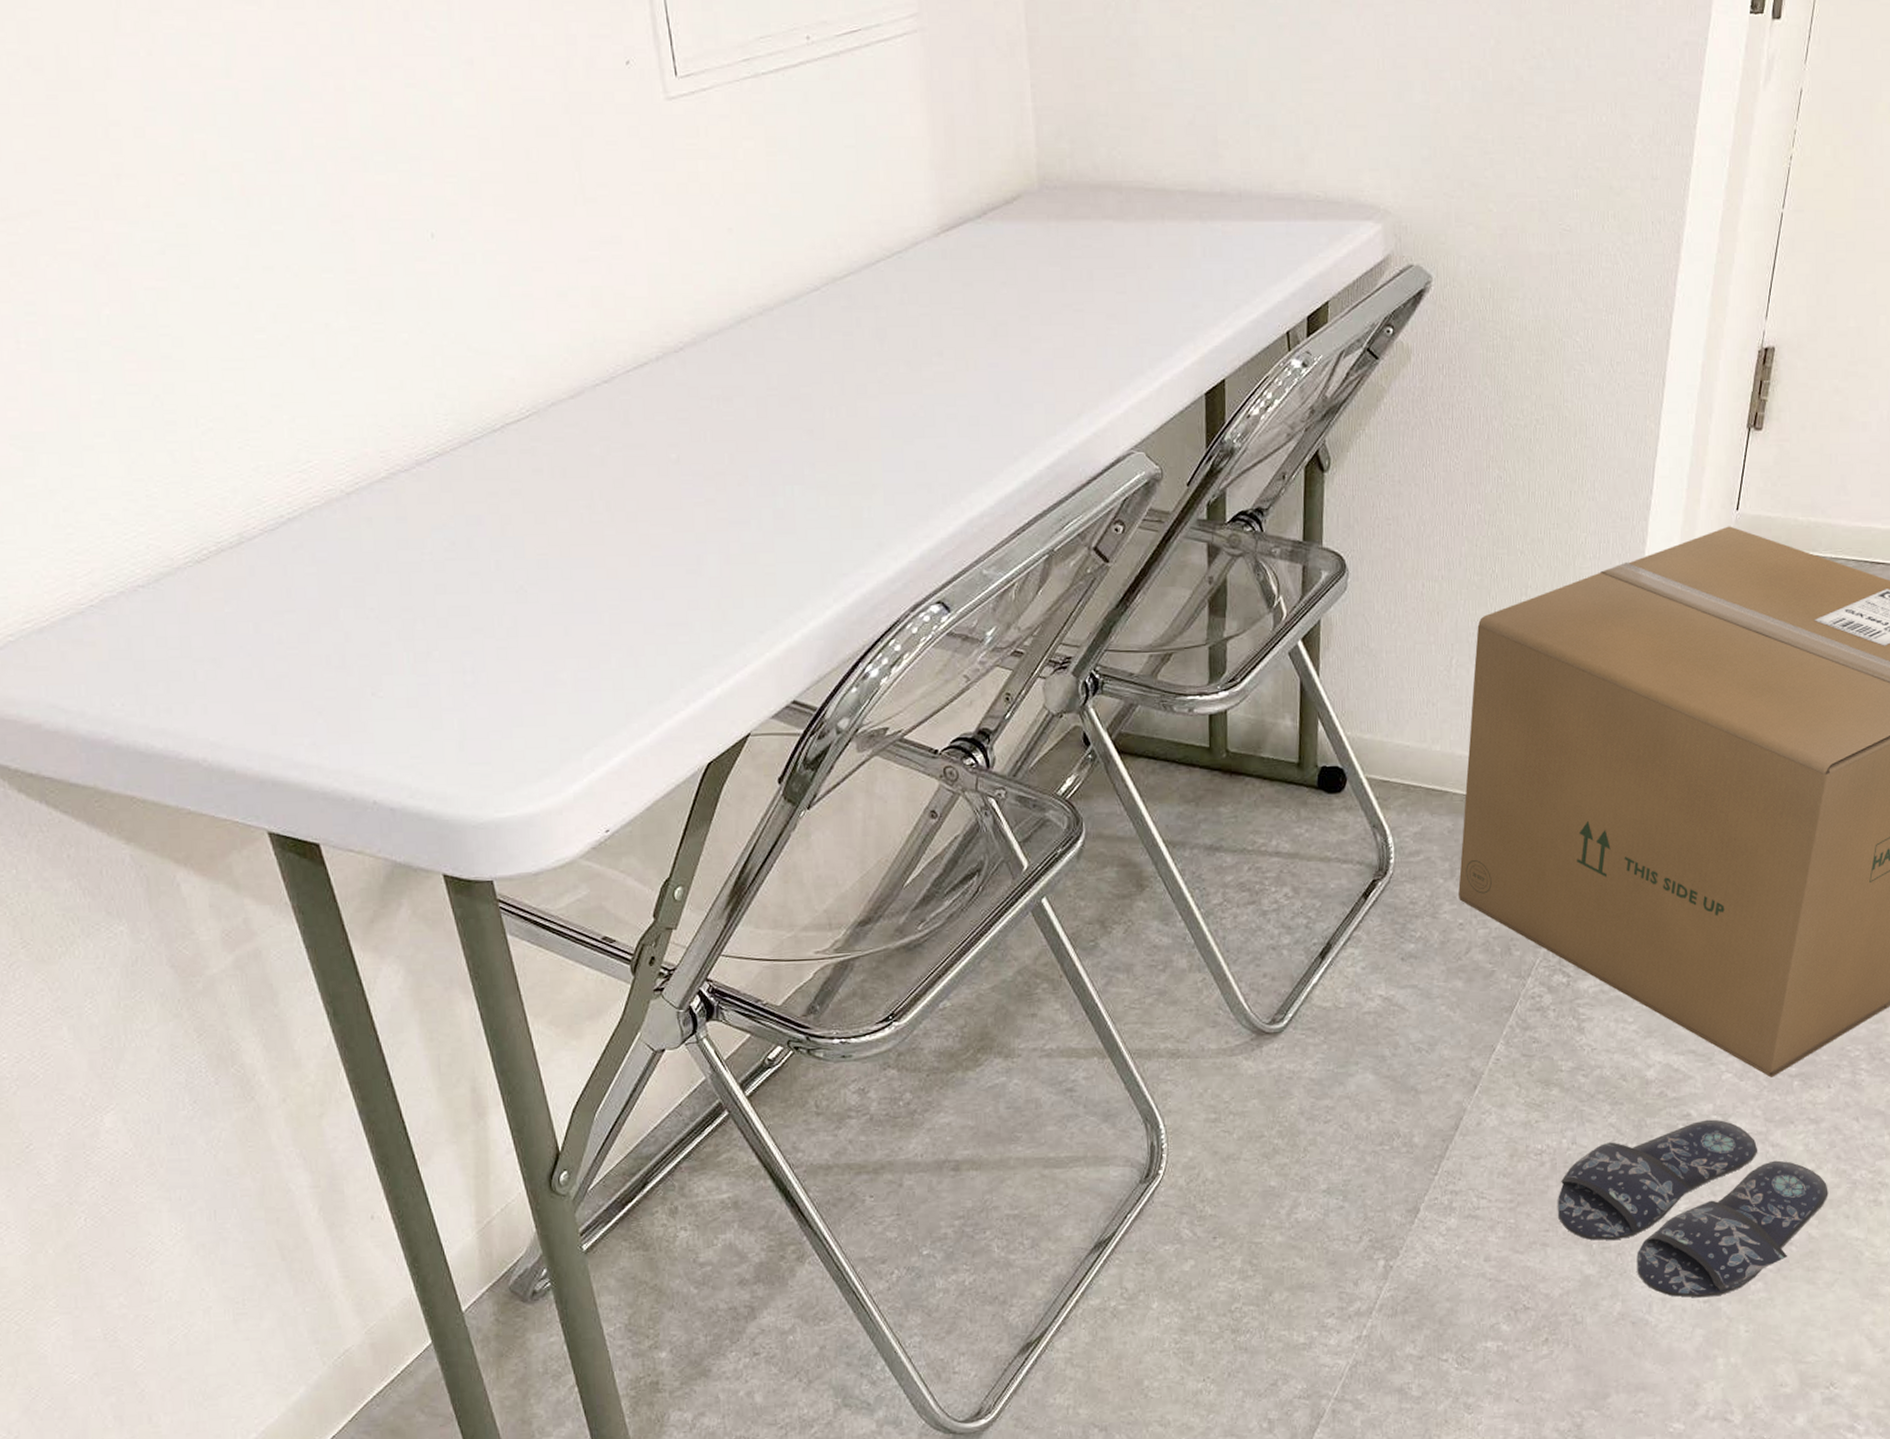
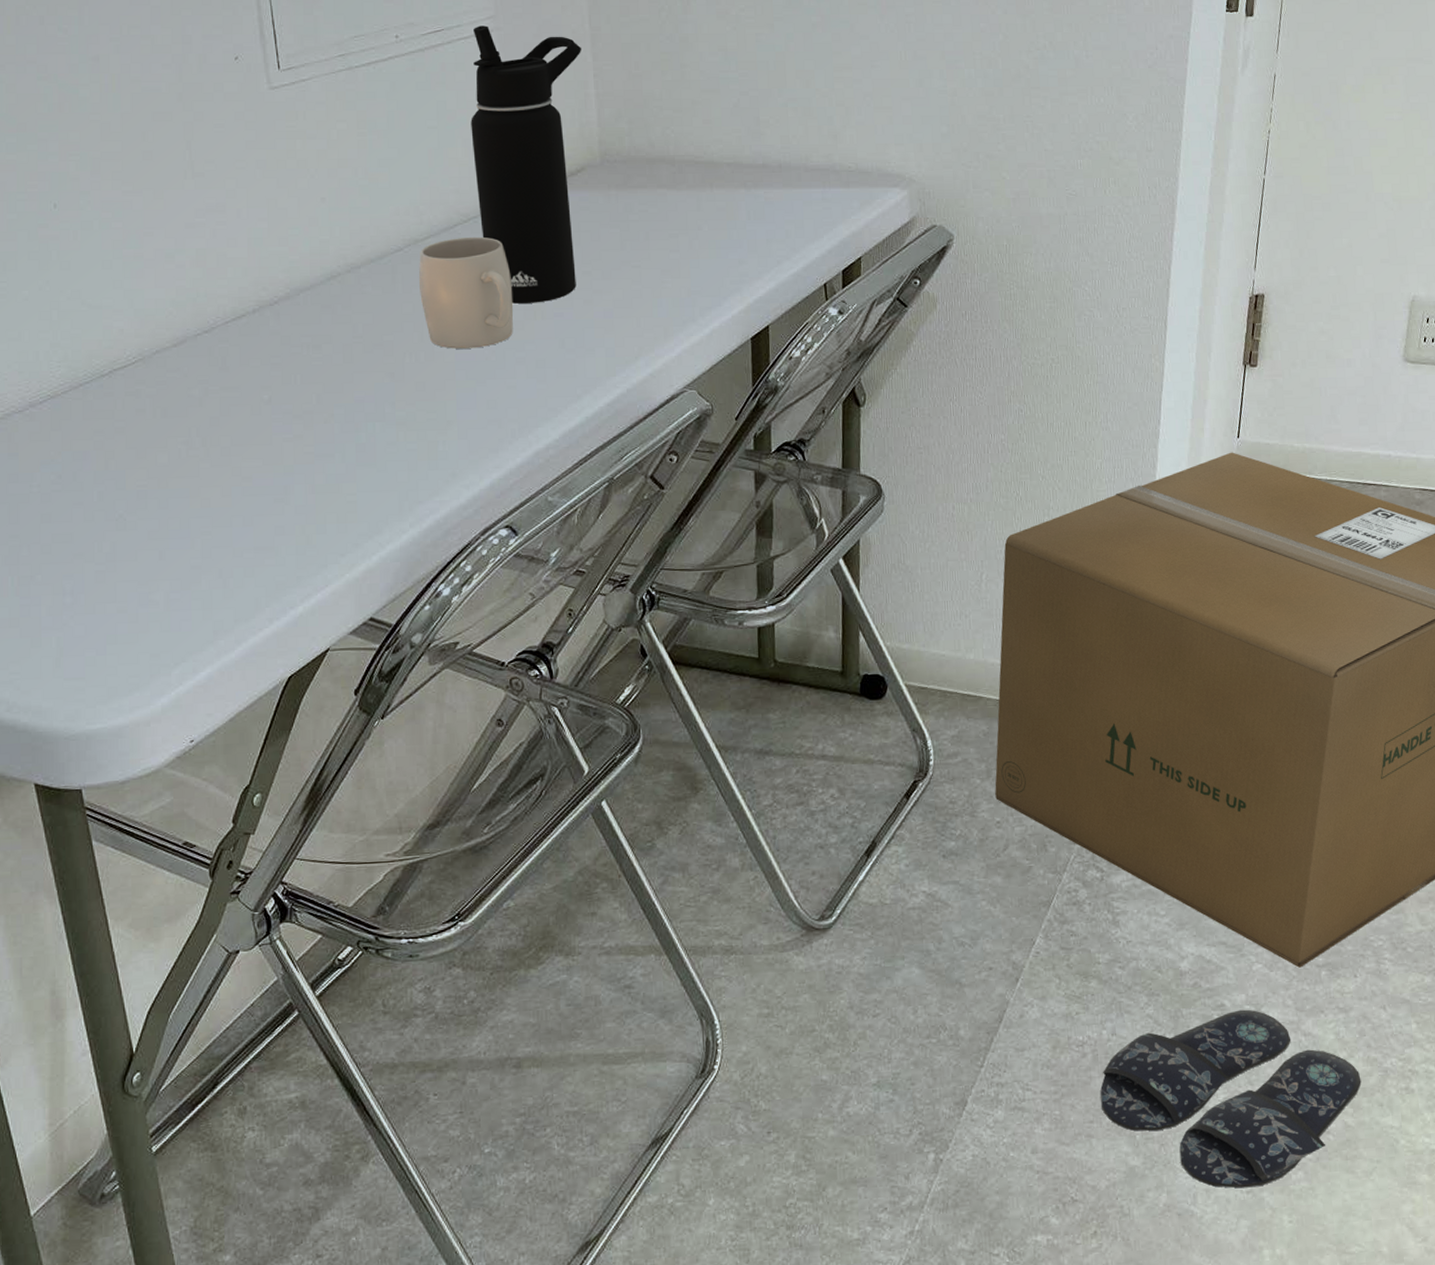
mug: none [838,274,943,403] -> present [419,236,514,349]
water bottle: none [893,25,1017,352] -> present [471,26,581,304]

